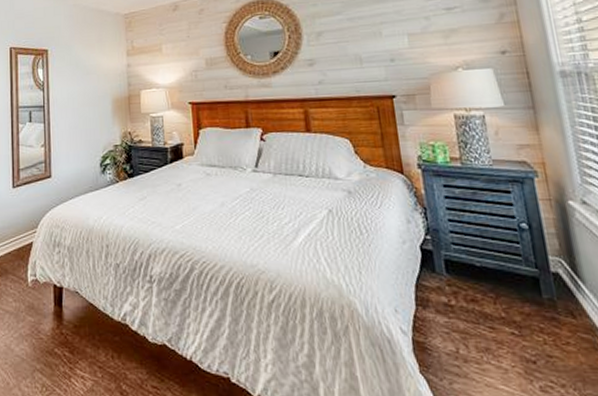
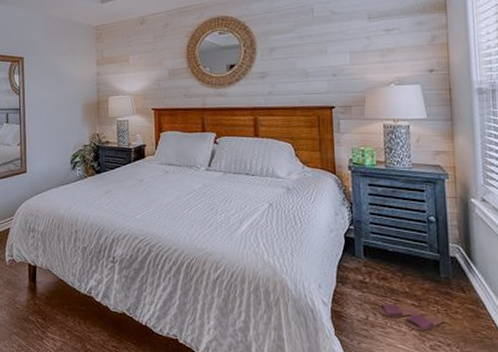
slippers: none [470,331,553,367] -> present [378,303,443,331]

